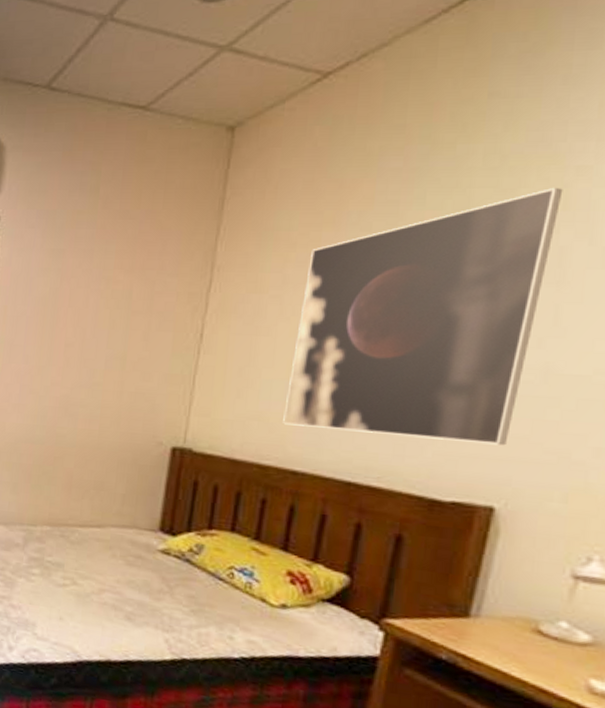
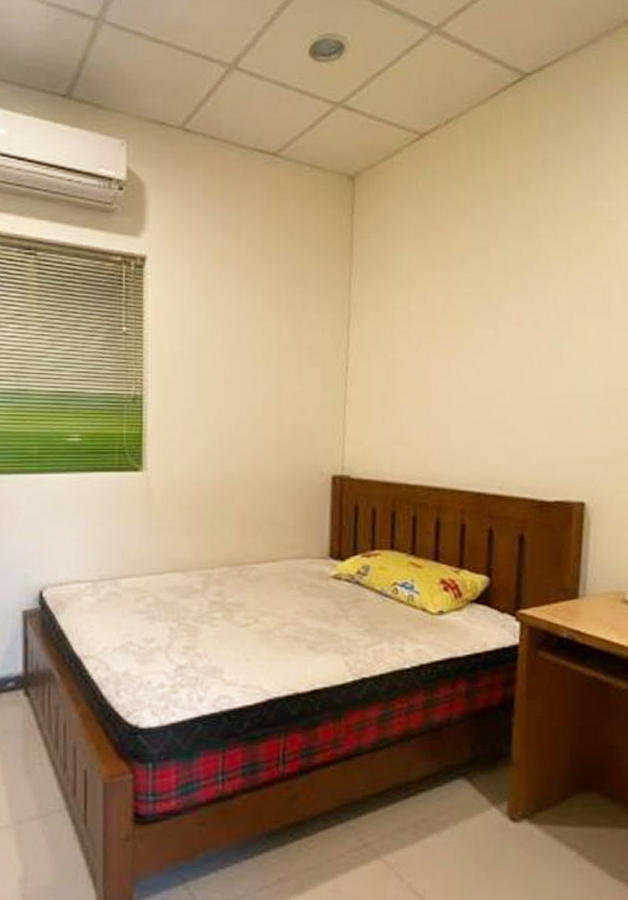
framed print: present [283,188,563,446] -> none [422,238,600,450]

